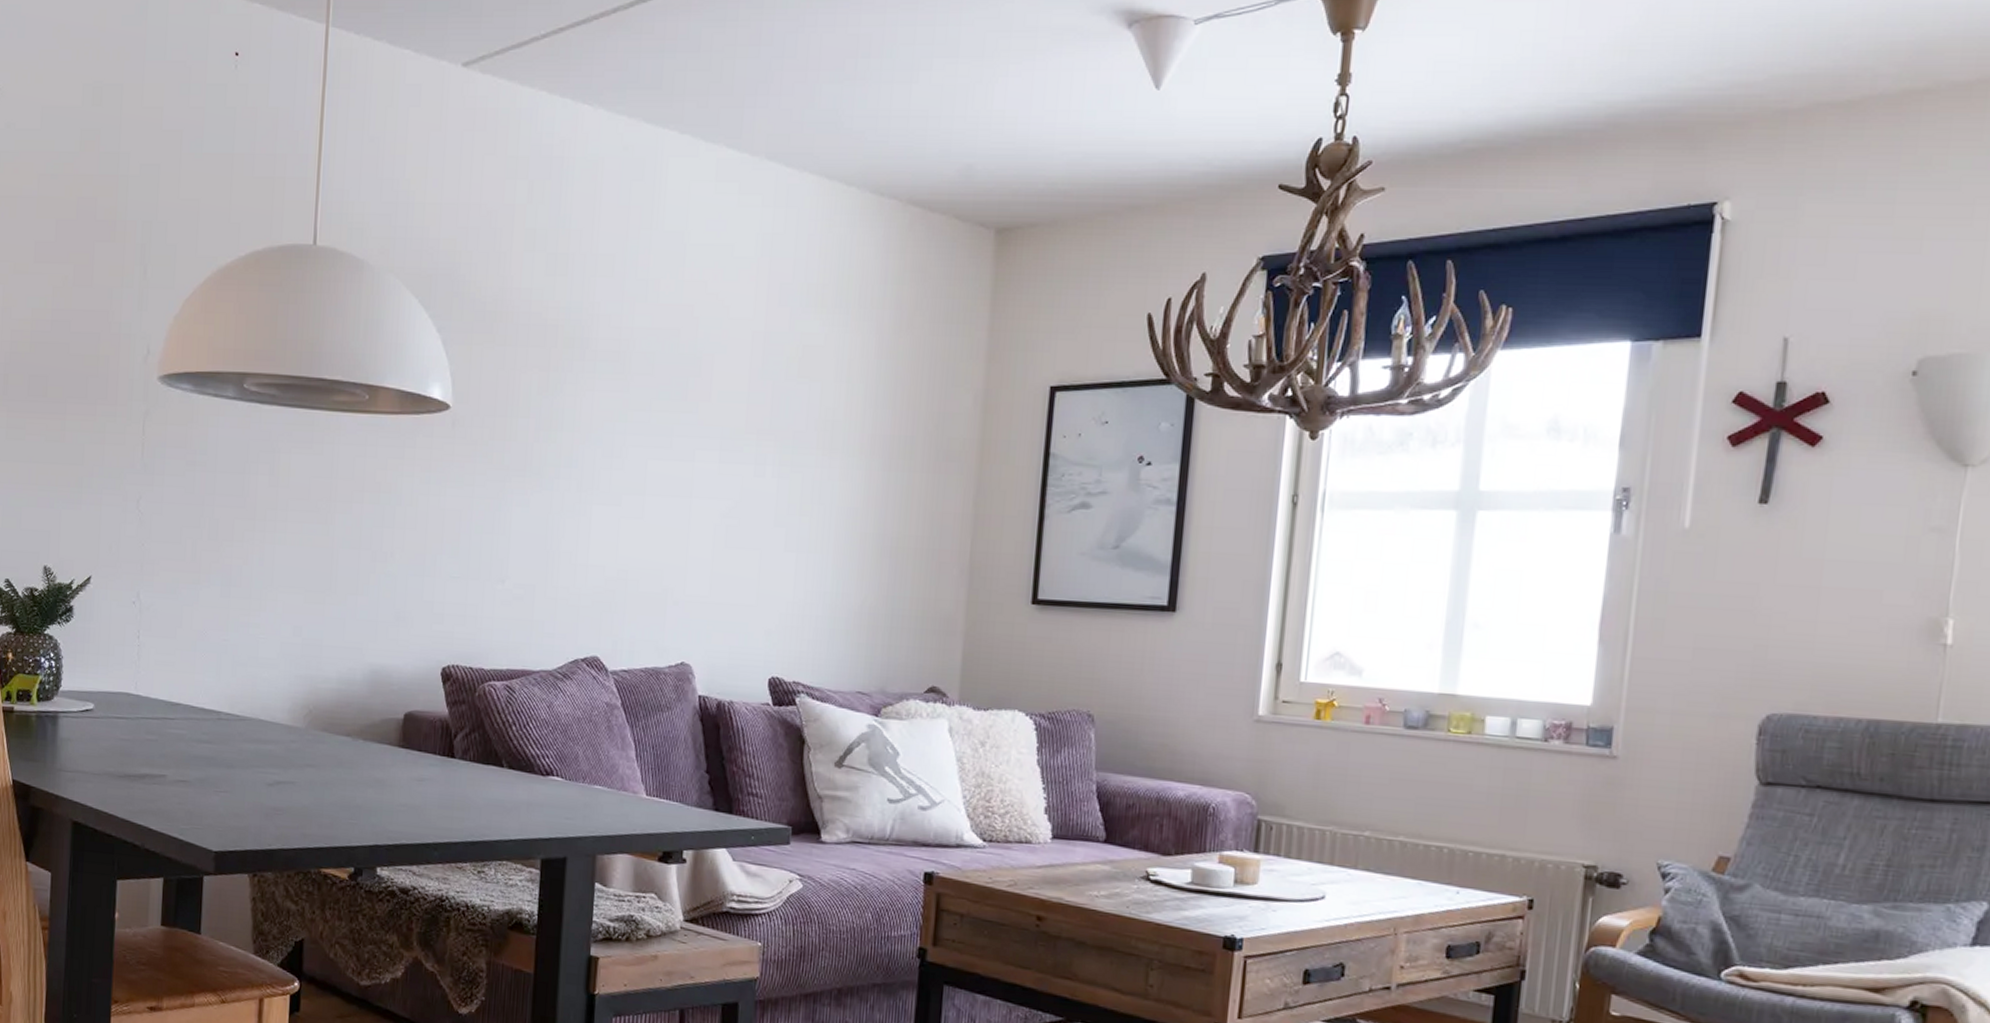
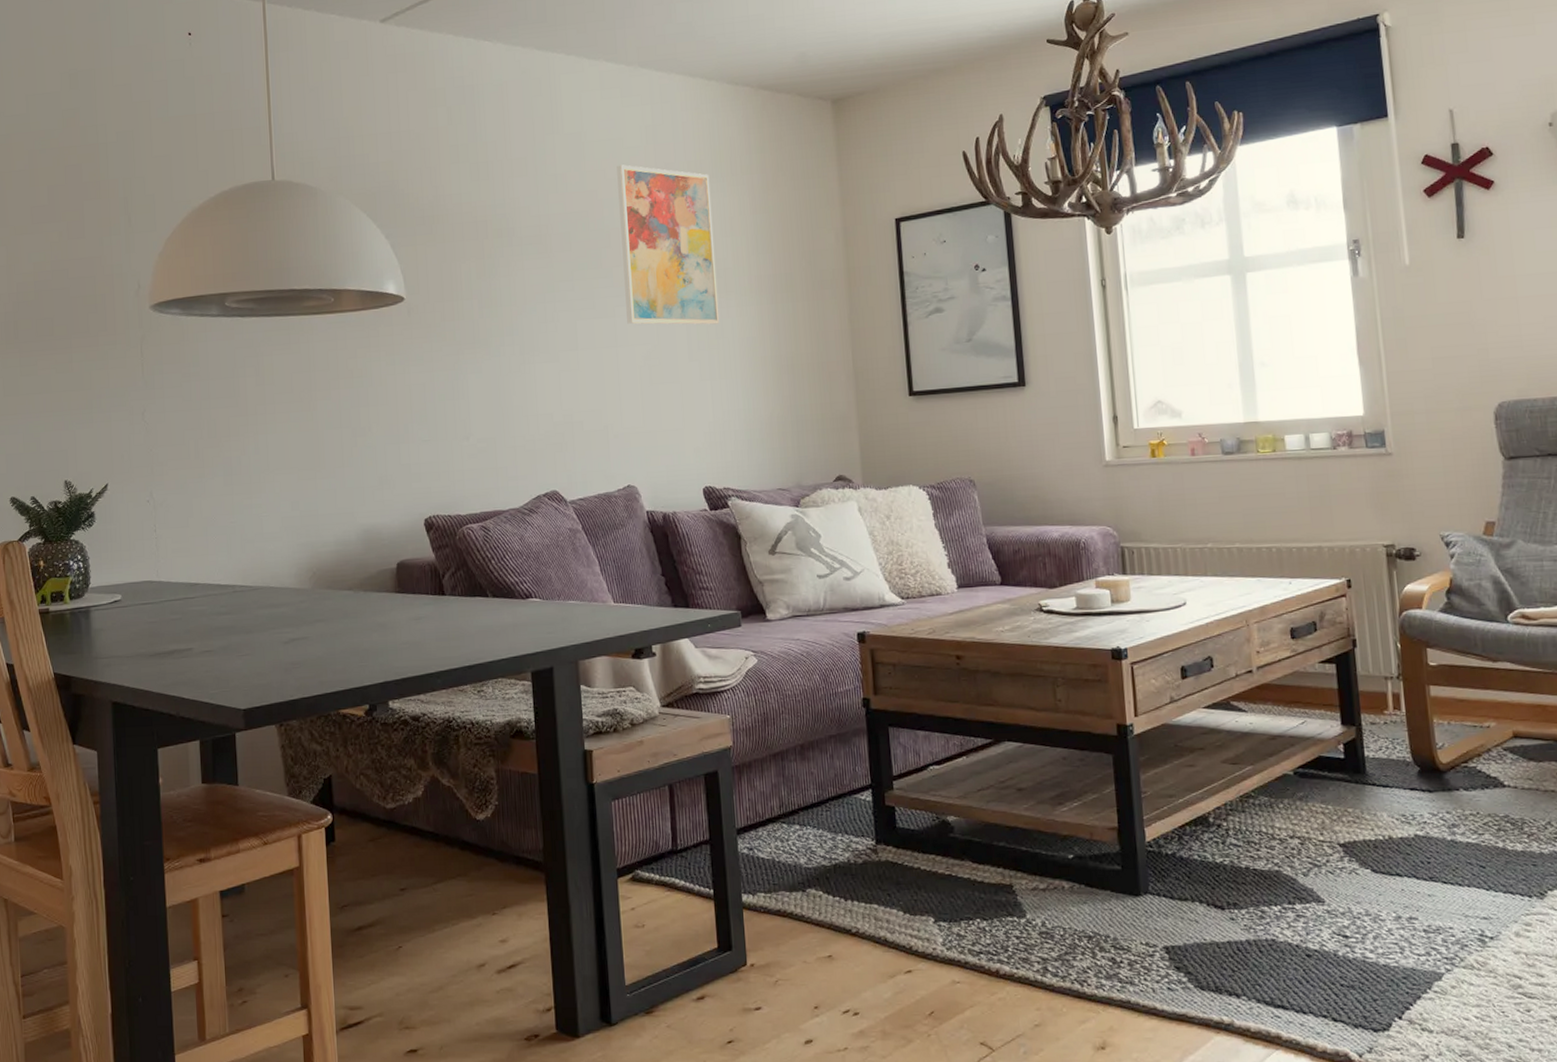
wall art: none [707,278,832,487] -> present [616,164,720,325]

